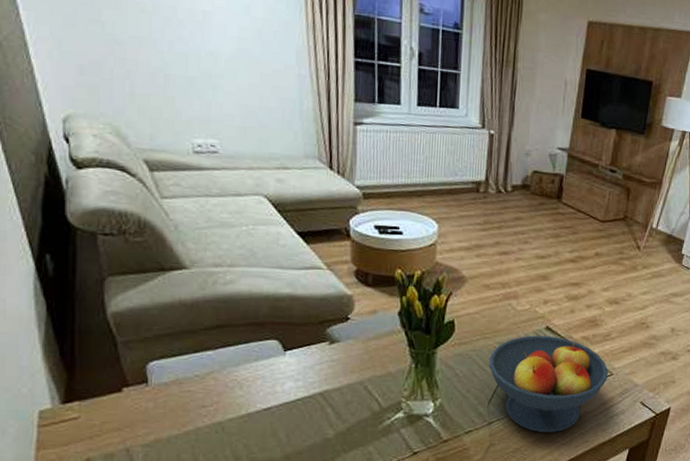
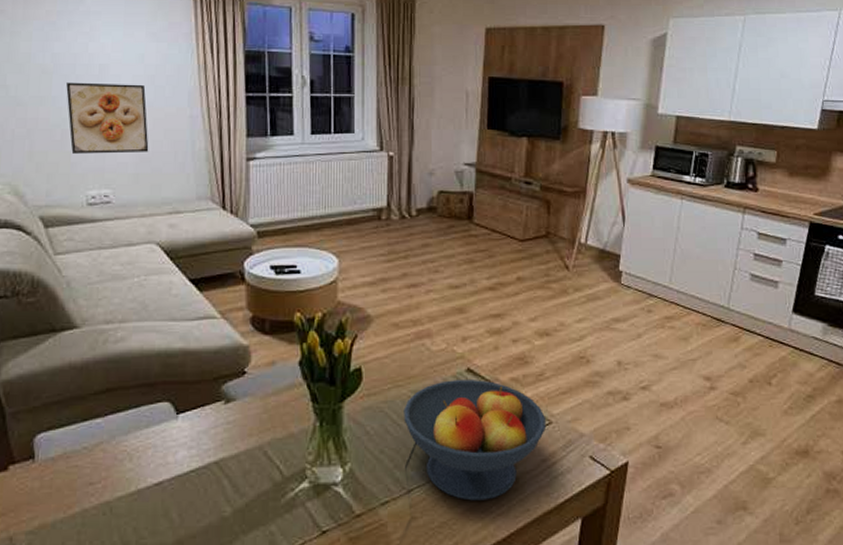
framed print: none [168,25,256,107] -> present [66,82,149,154]

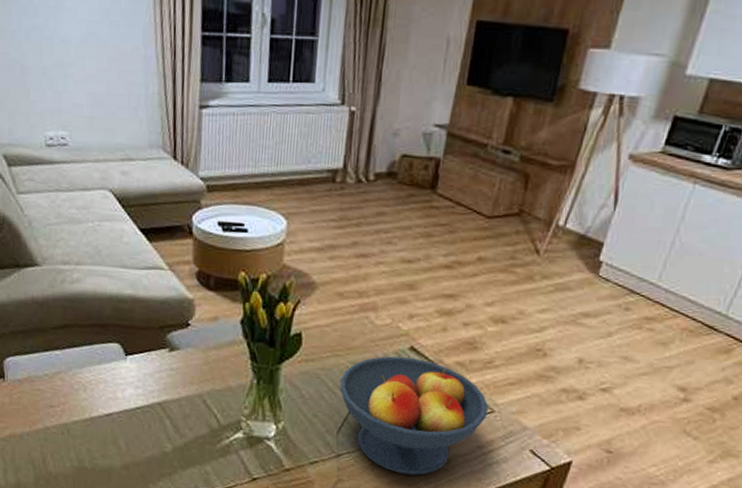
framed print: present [66,82,149,154] -> none [25,14,104,94]

